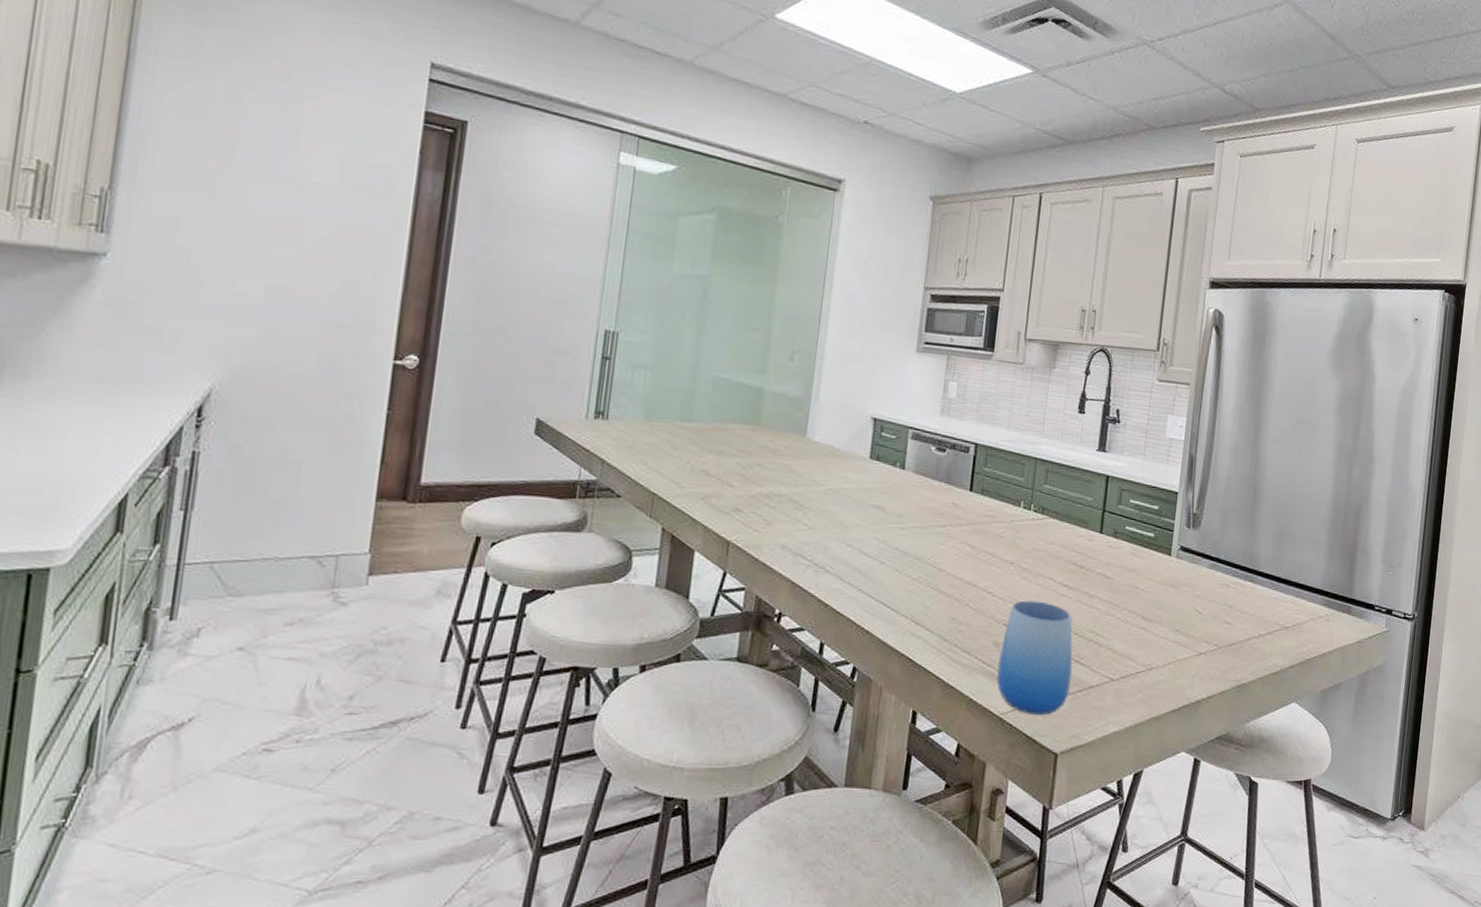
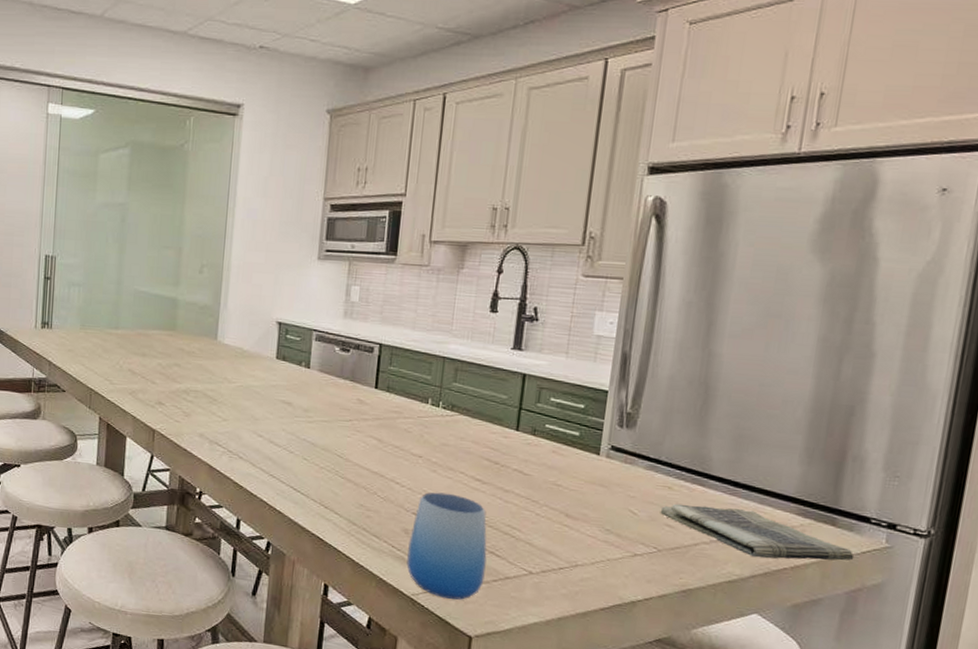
dish towel: none [1220,600,1364,649] -> present [660,503,854,561]

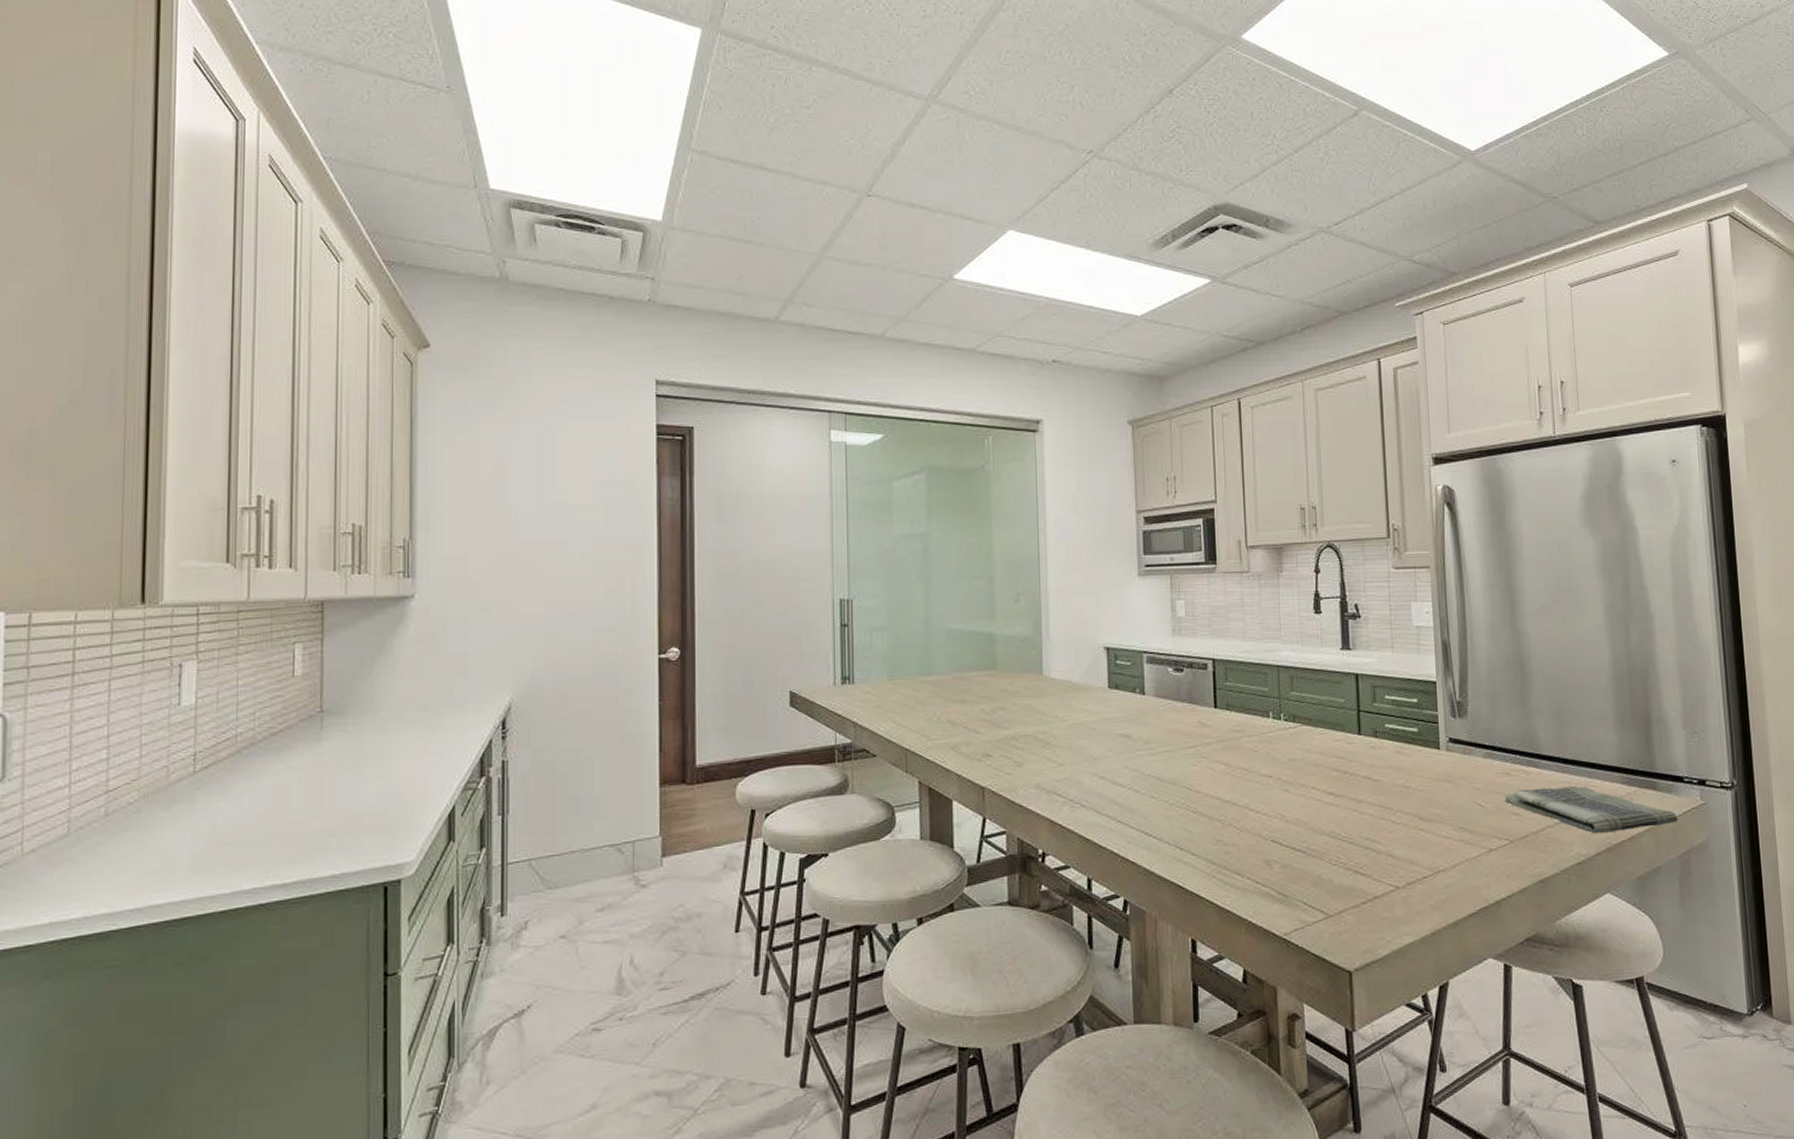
cup: present [406,492,487,600] -> none [1272,812,1354,932]

